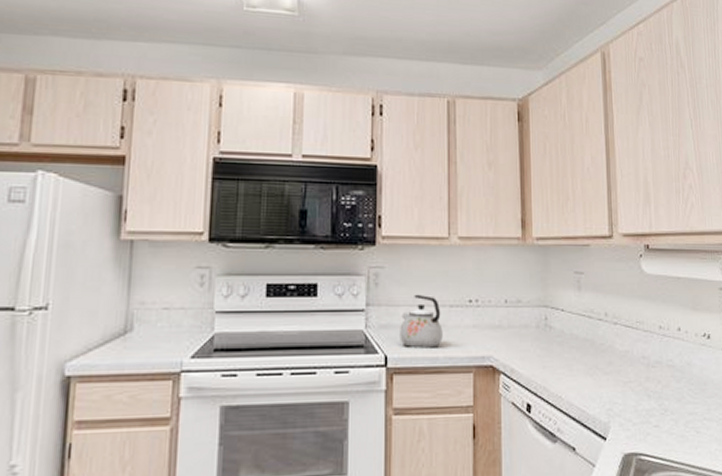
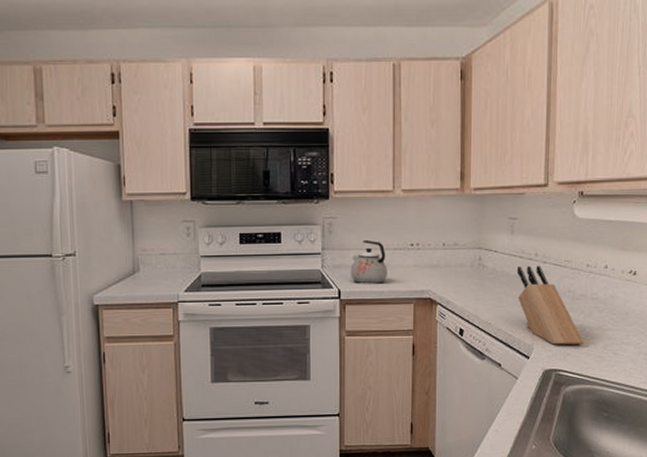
knife block: none [586,326,665,422] -> present [516,265,585,345]

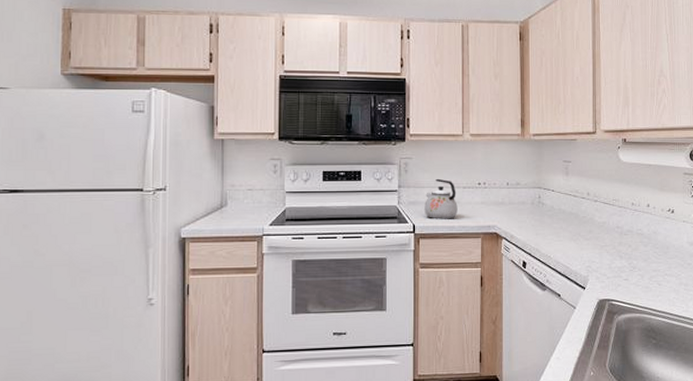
knife block: present [516,265,585,345] -> none [572,203,633,276]

